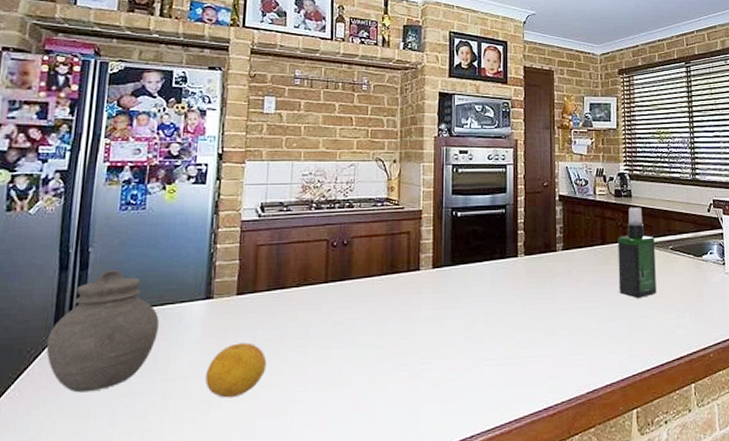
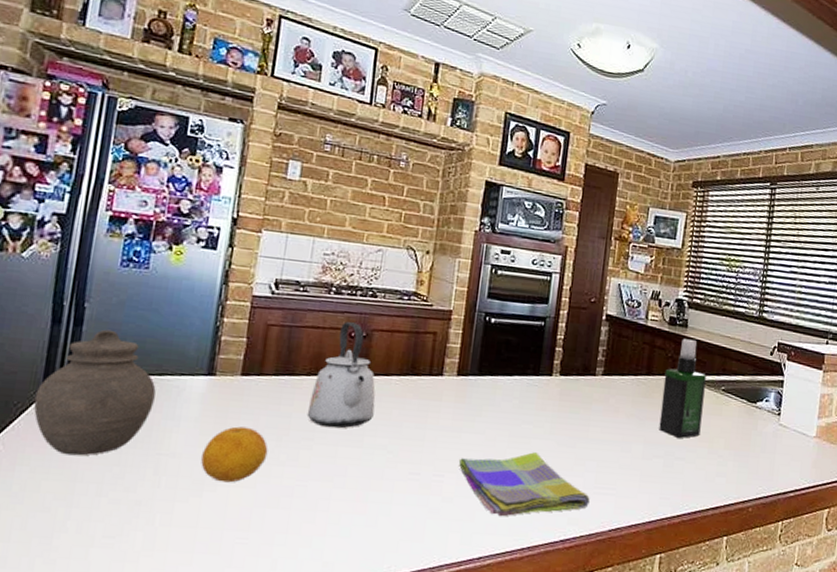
kettle: none [299,233,361,333] -> present [307,322,376,429]
dish towel: none [442,329,566,395] -> present [458,452,590,517]

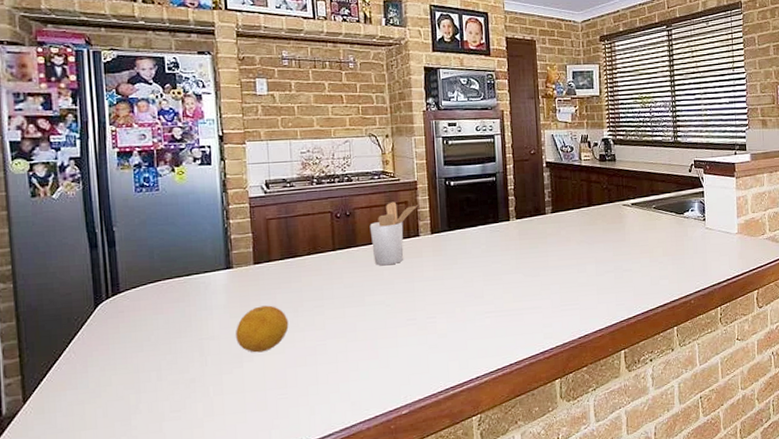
jar: present [33,329,156,456] -> none [90,245,188,353]
kettle: present [307,322,376,429] -> none [314,205,369,295]
utensil holder: none [384,329,449,404] -> present [369,201,418,266]
dish towel: present [458,452,590,517] -> none [445,285,559,342]
spray bottle: present [659,338,706,438] -> none [603,170,641,254]

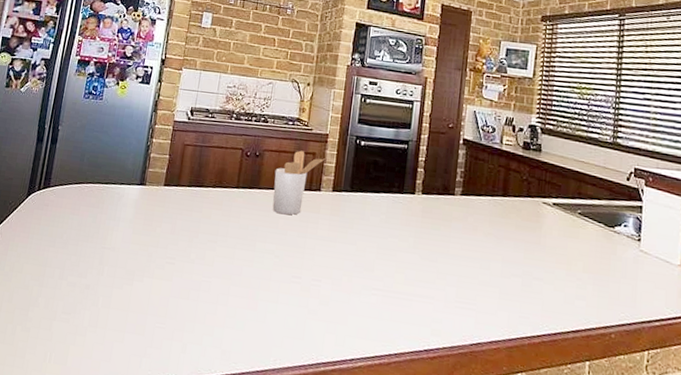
fruit: present [236,305,289,353] -> none [133,228,182,275]

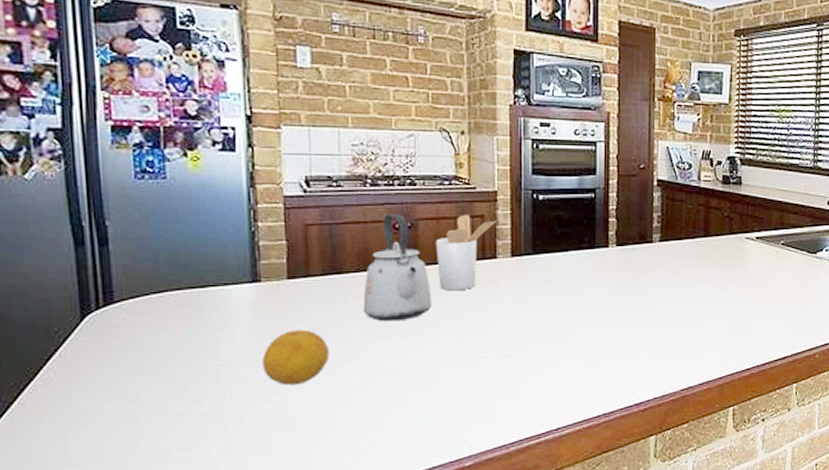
fruit: none [133,228,182,275] -> present [263,329,330,386]
kettle: none [212,143,266,234] -> present [363,214,432,322]

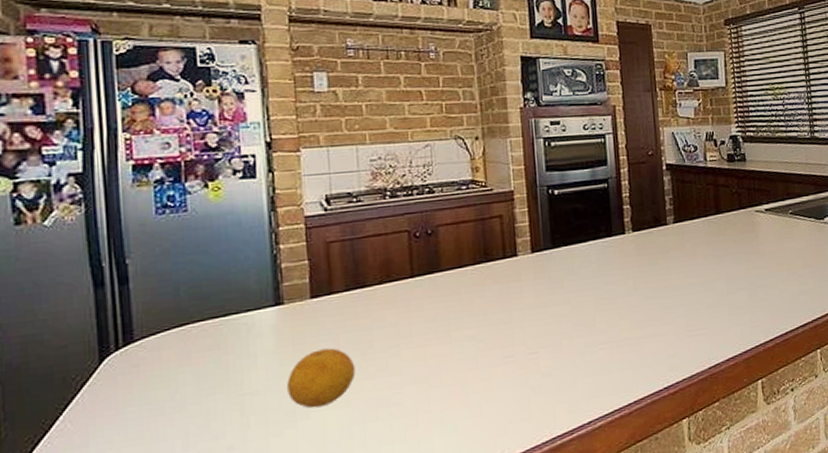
kettle: present [363,214,432,322] -> none [387,222,456,332]
utensil holder: present [435,214,498,291] -> none [456,216,516,294]

